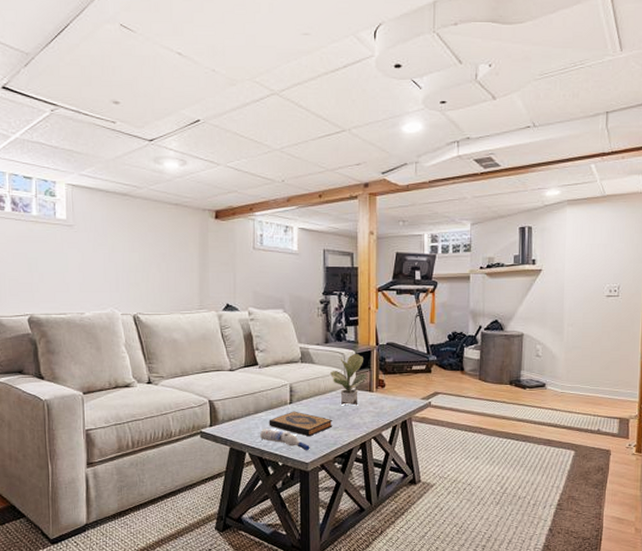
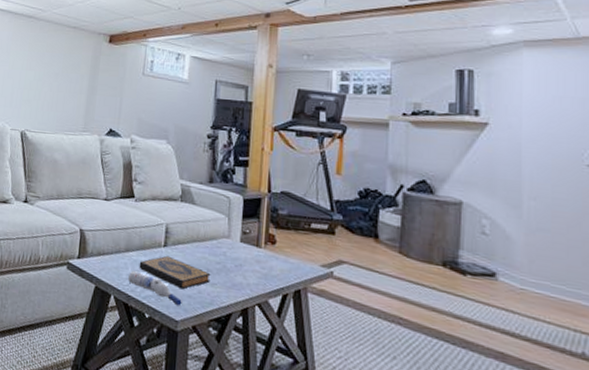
potted plant: present [330,354,367,406] -> none [212,199,255,262]

